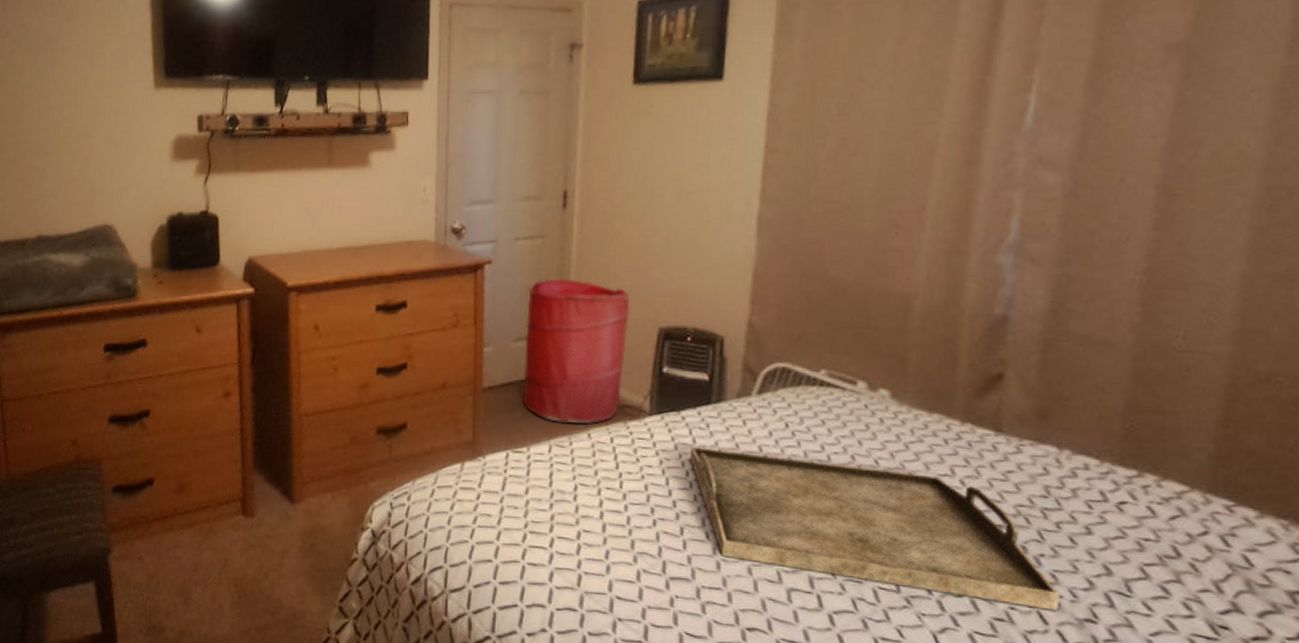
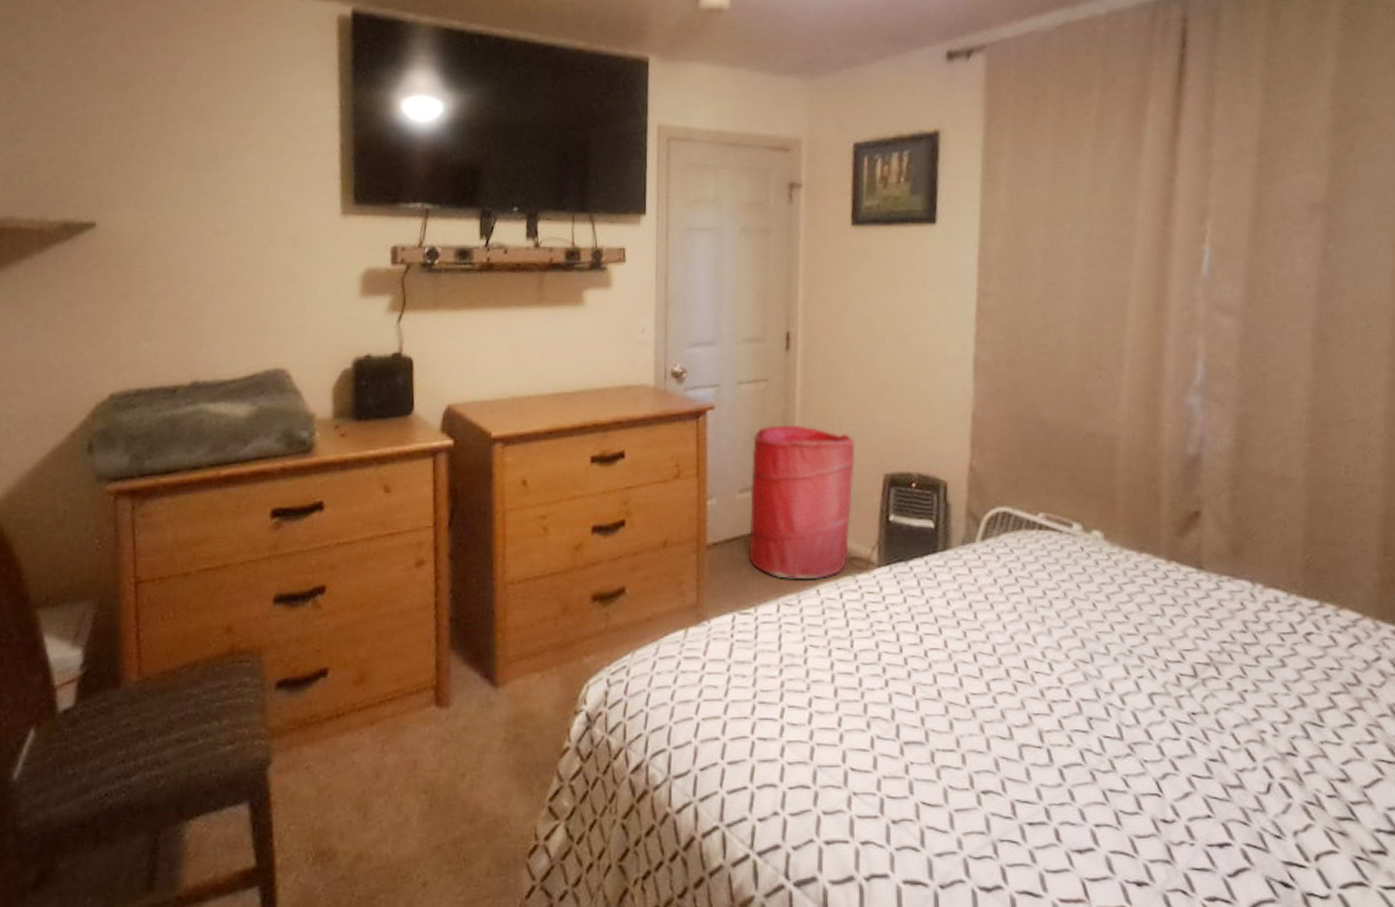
serving tray: present [690,447,1060,611] -> none [918,599,1264,747]

